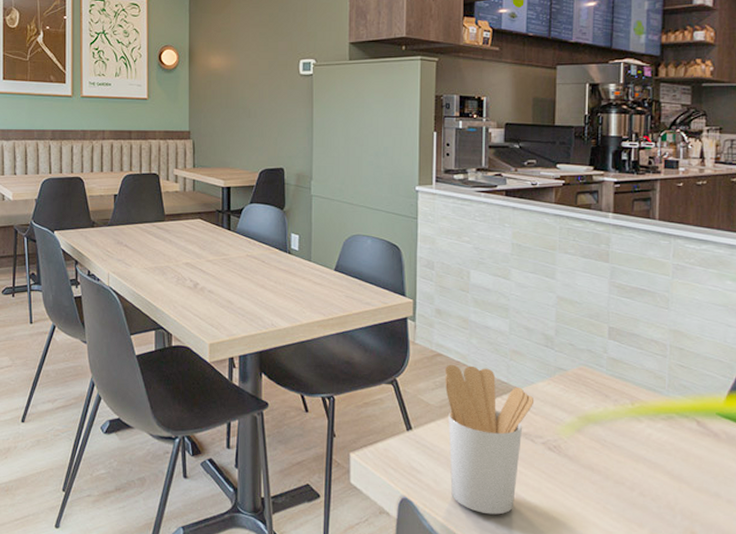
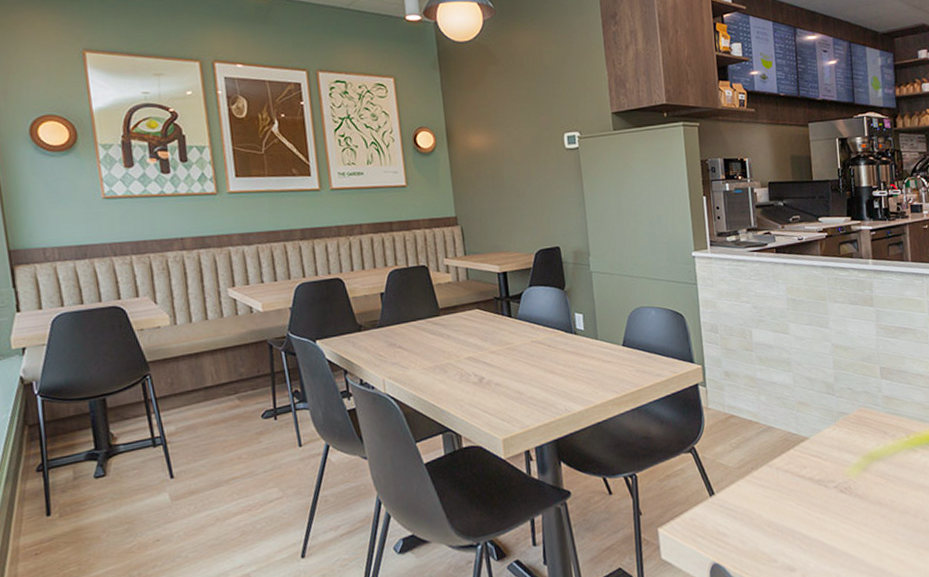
utensil holder: present [444,364,535,515] -> none [739,422,823,565]

